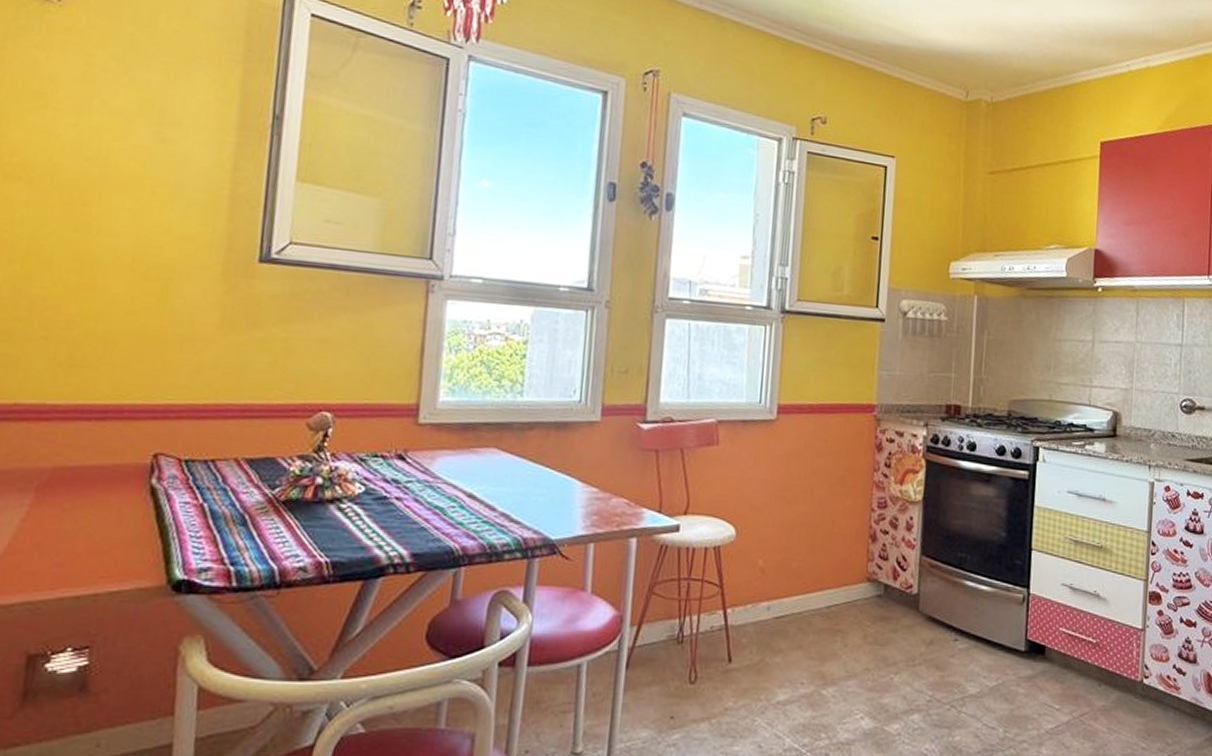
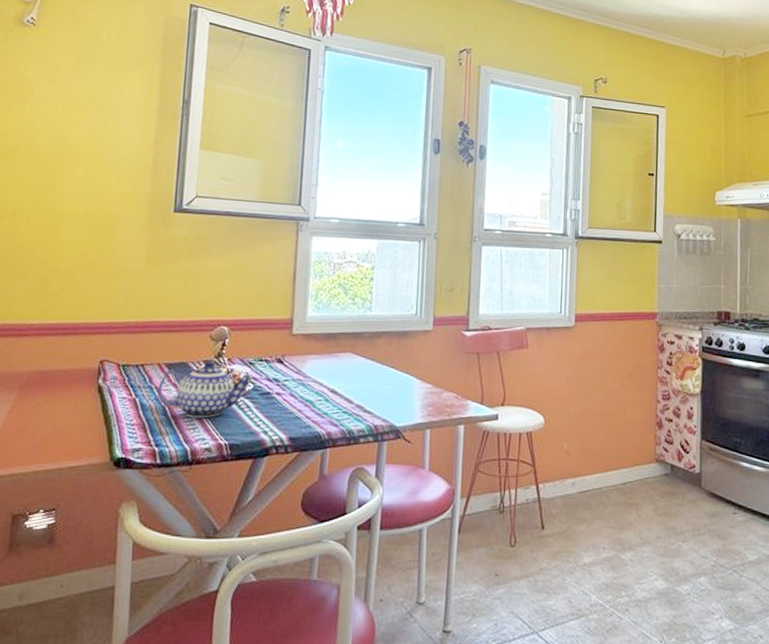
teapot: none [233,456,364,529] -> present [157,361,252,418]

